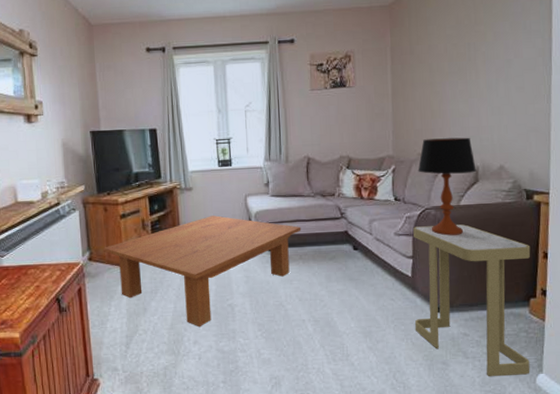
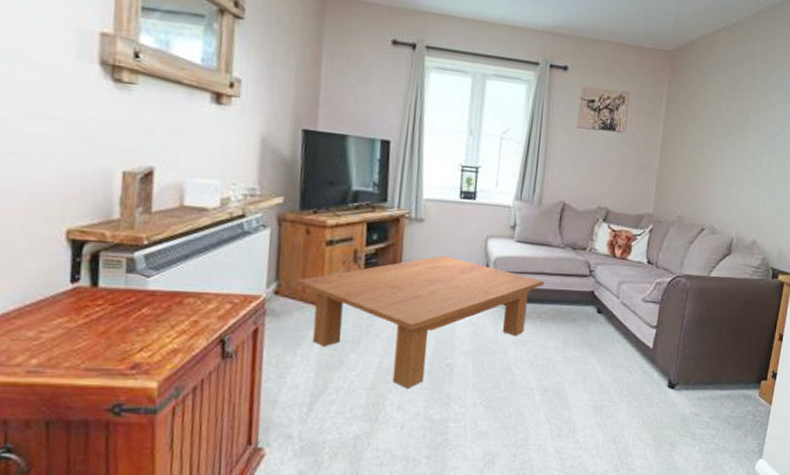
side table: present [413,223,531,376] -> none [647,294,769,460]
table lamp: present [418,137,476,236] -> none [674,201,731,308]

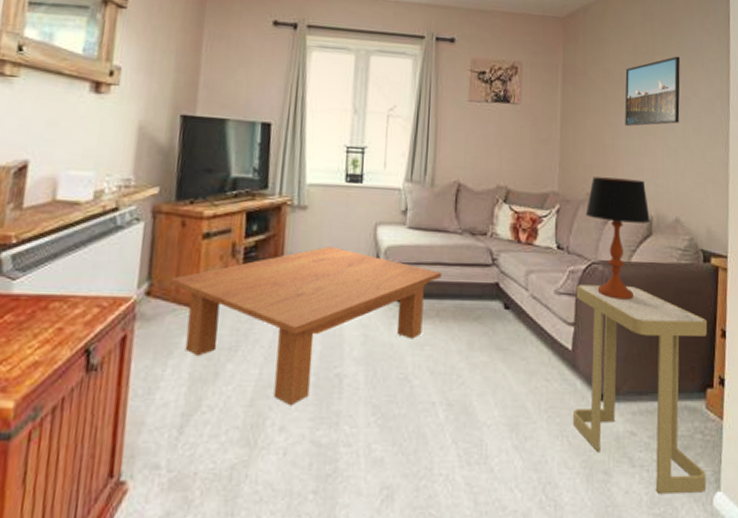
side table: none [647,294,769,460] -> present [572,285,708,493]
table lamp: none [674,201,731,308] -> present [585,177,650,300]
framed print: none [718,93,774,157] -> present [624,56,680,126]

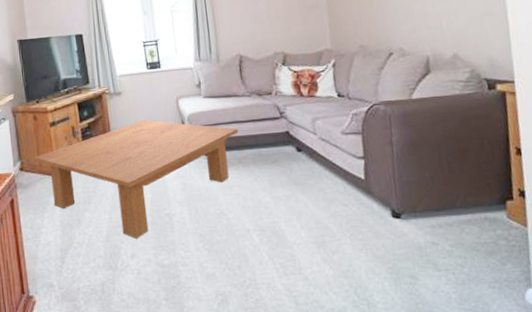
side table: present [572,285,708,493] -> none [361,119,517,292]
table lamp: present [585,177,650,300] -> none [360,25,427,133]

